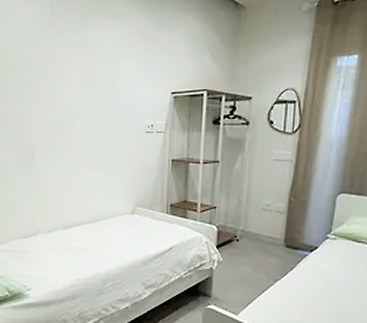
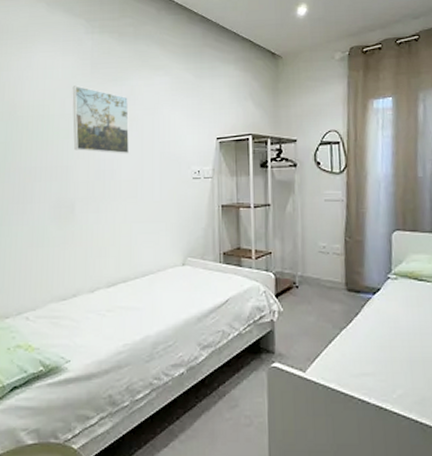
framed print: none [33,34,87,106] -> present [72,85,130,154]

